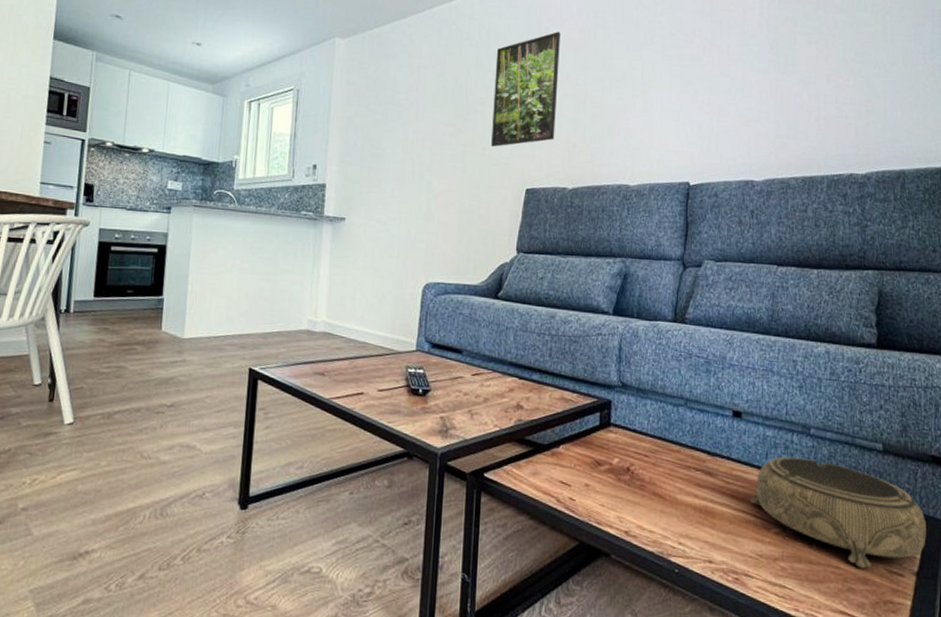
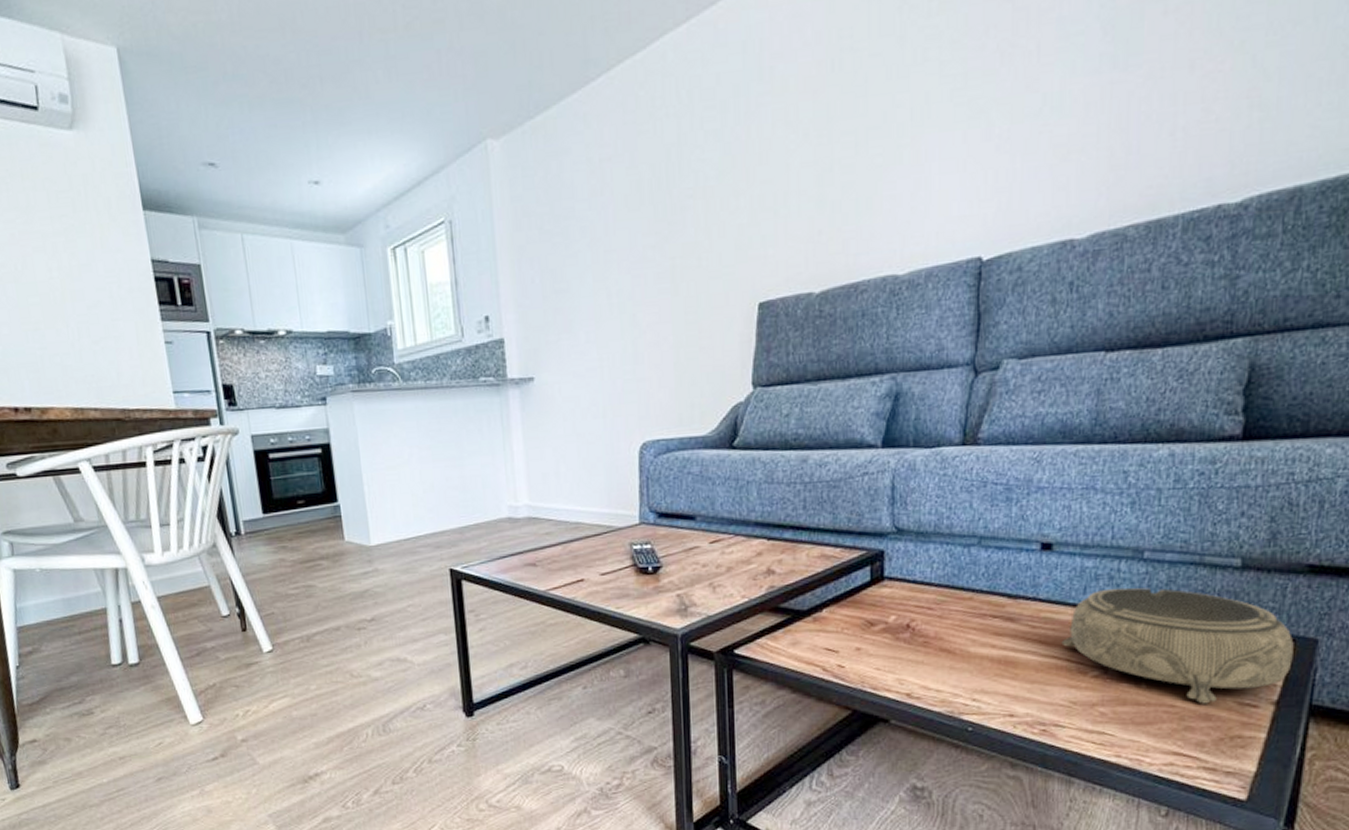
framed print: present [490,31,560,147] -> none [703,70,793,253]

